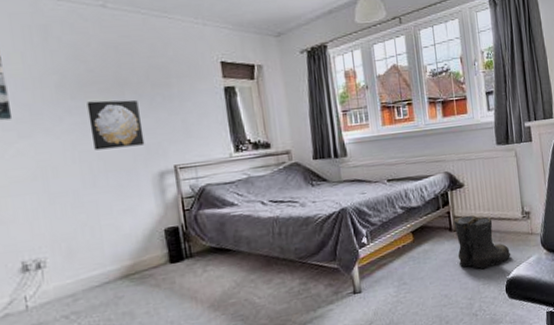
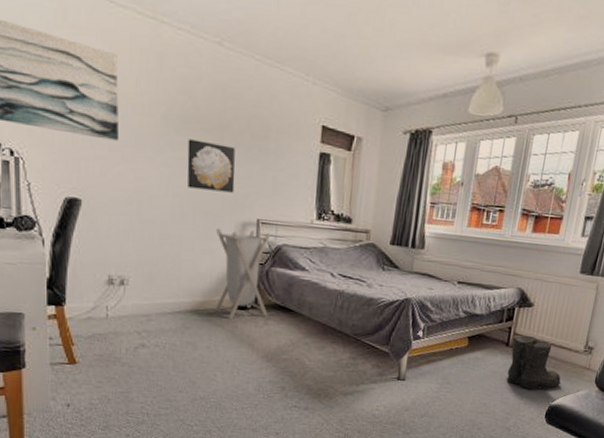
laundry hamper: none [132,177,205,276] -> present [215,228,271,319]

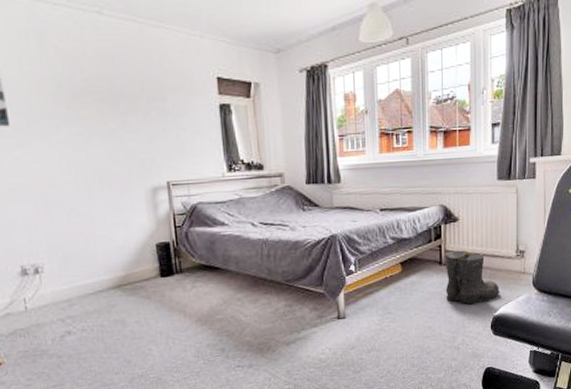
wall art: present [187,139,236,193] -> none [82,112,139,162]
laundry hamper: present [215,228,271,319] -> none [125,193,195,289]

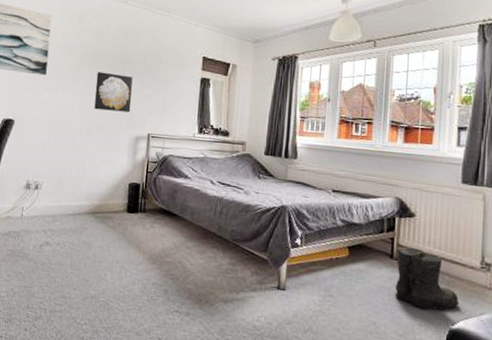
wall art: none [82,112,139,162] -> present [94,72,133,113]

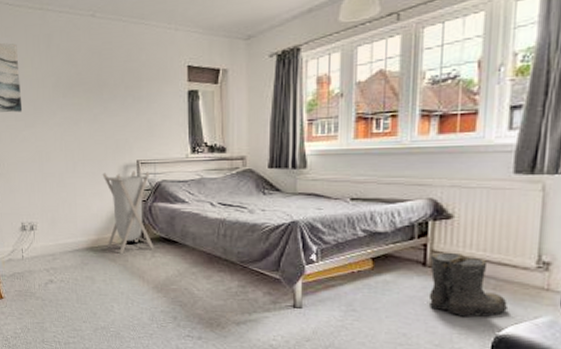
wall art: present [94,72,133,113] -> none [74,99,115,141]
laundry hamper: none [109,141,159,222] -> present [102,171,154,254]

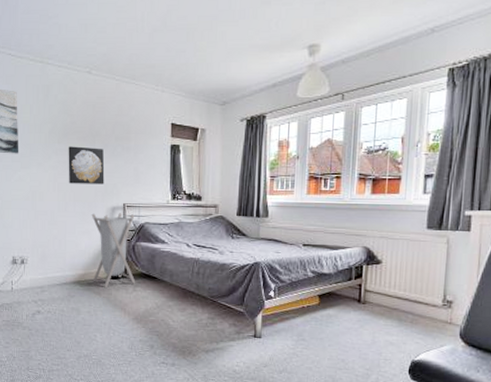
wall art: none [74,99,115,141] -> present [68,146,105,184]
boots: present [428,252,509,318] -> none [362,291,422,346]

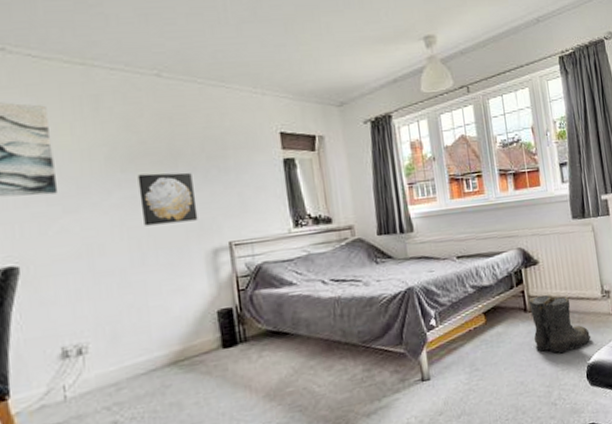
laundry hamper: present [91,213,136,287] -> none [183,254,261,362]
boots: none [362,291,422,346] -> present [528,294,592,354]

